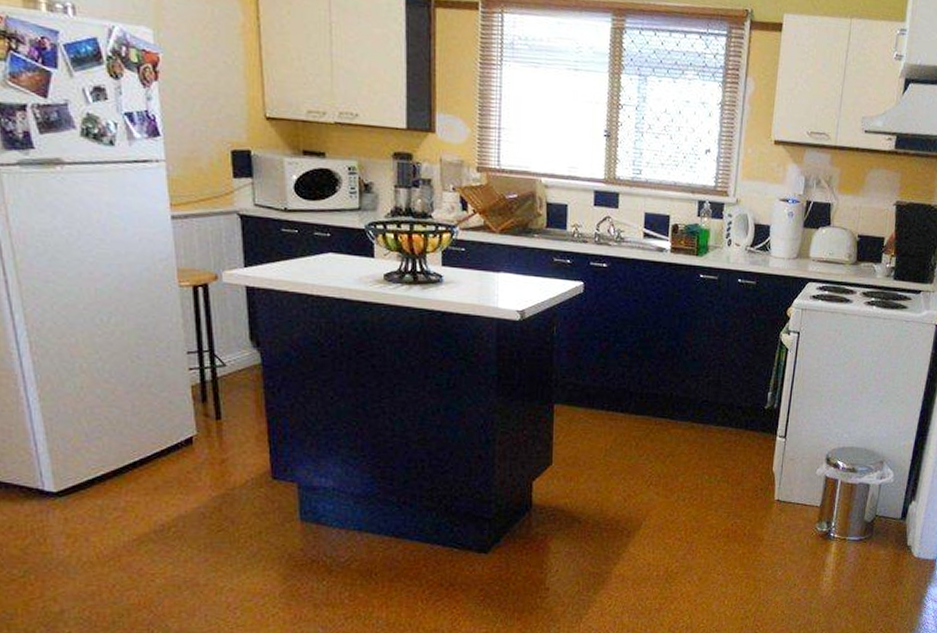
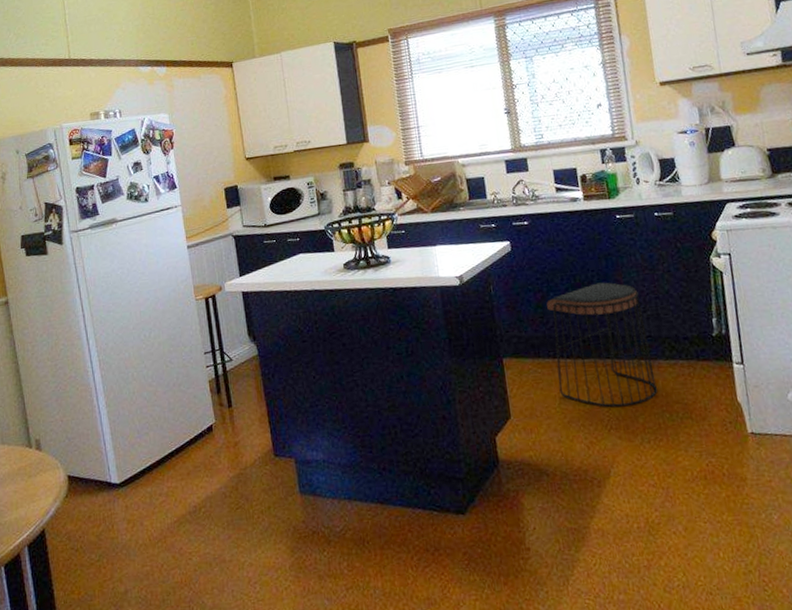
stool: none [607,341,705,465] -> present [546,282,657,408]

